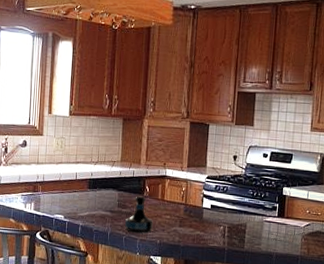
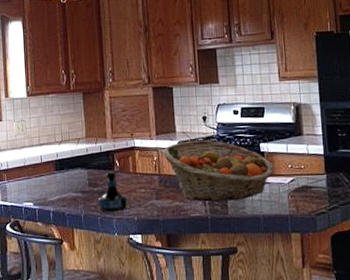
fruit basket: none [191,176,293,237] -> present [162,140,274,202]

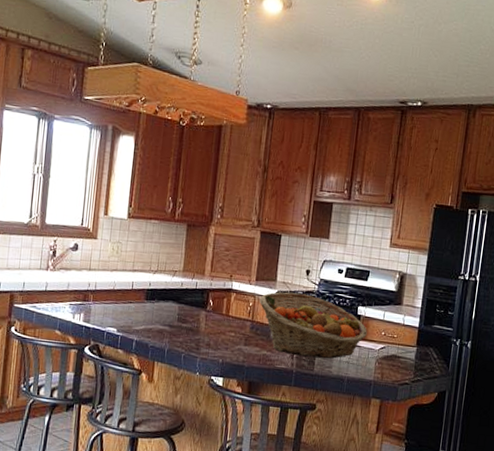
tequila bottle: present [98,171,128,212] -> none [184,310,216,351]

